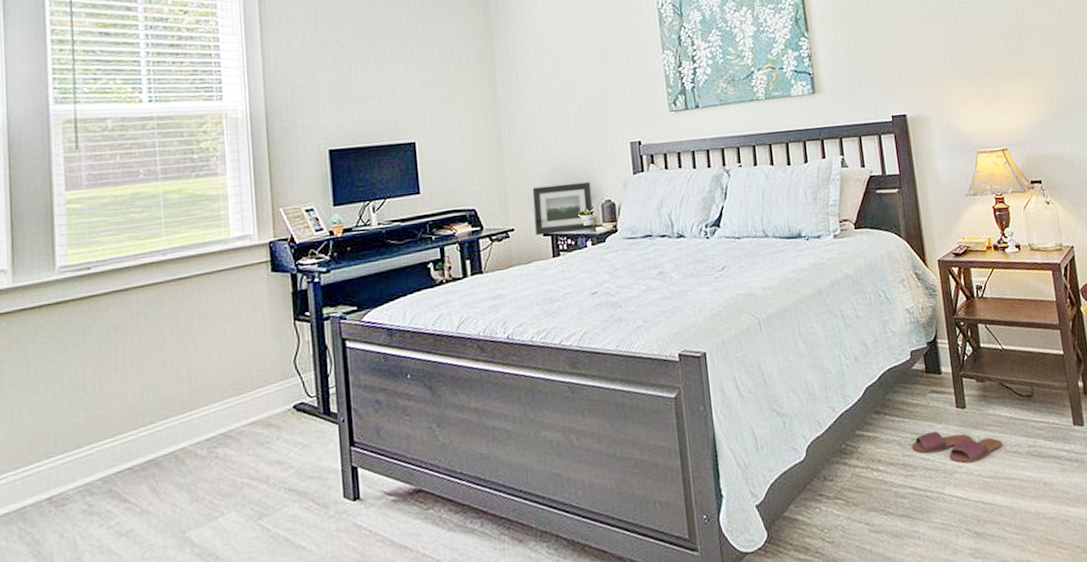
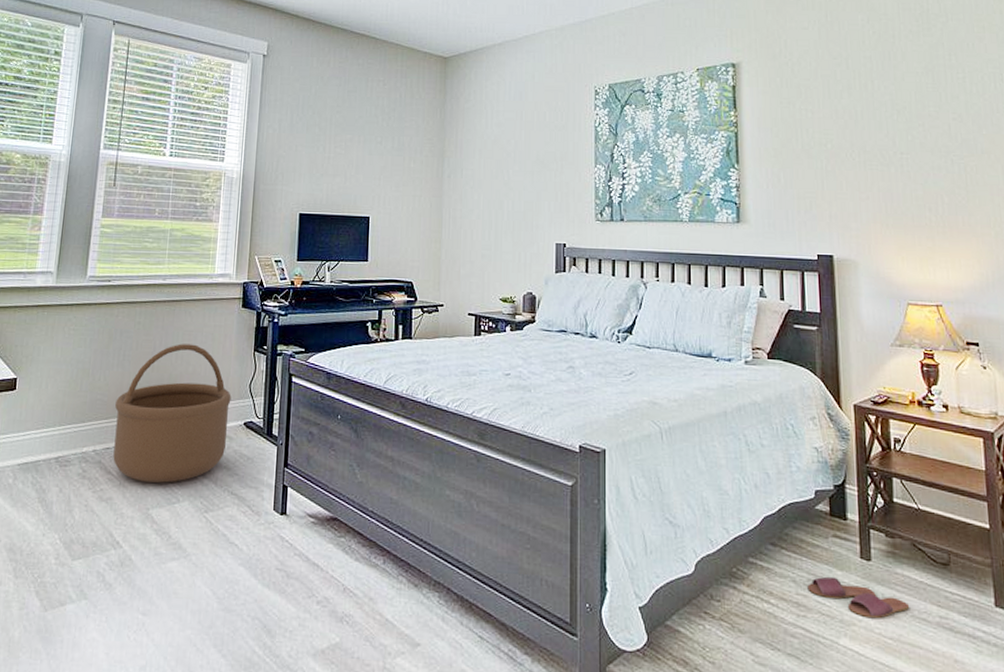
basket: none [121,326,274,503] -> present [113,344,232,484]
picture frame: present [532,181,594,236] -> none [462,271,516,318]

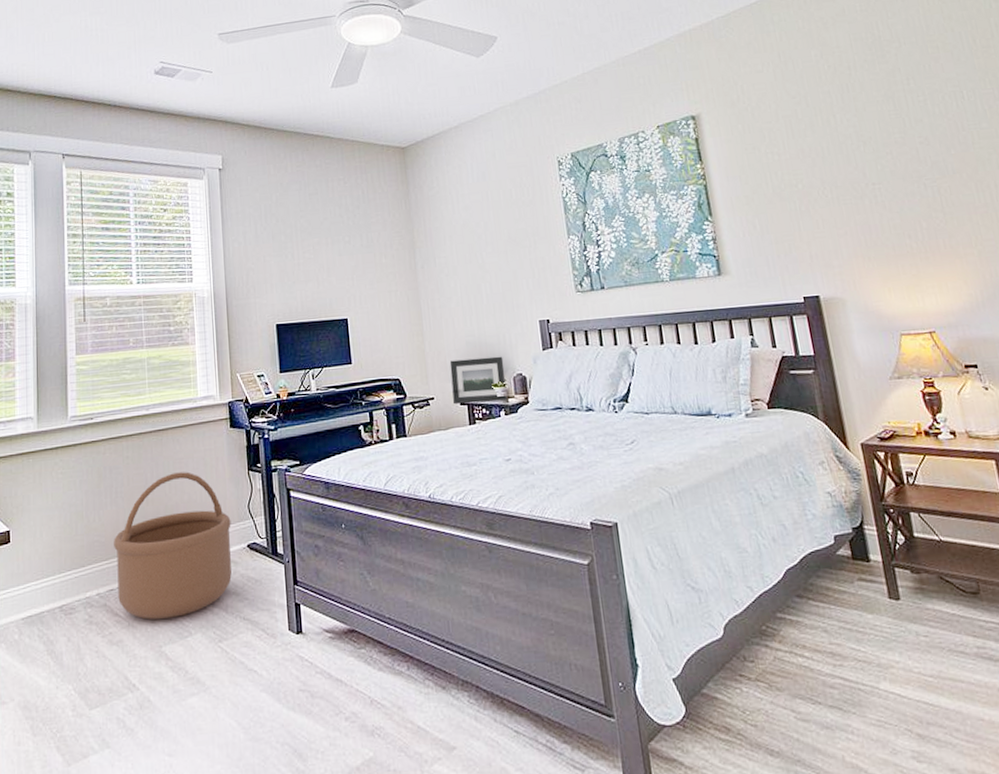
picture frame: none [462,271,516,318] -> present [449,356,507,405]
slippers: present [807,576,910,619] -> none [840,621,946,658]

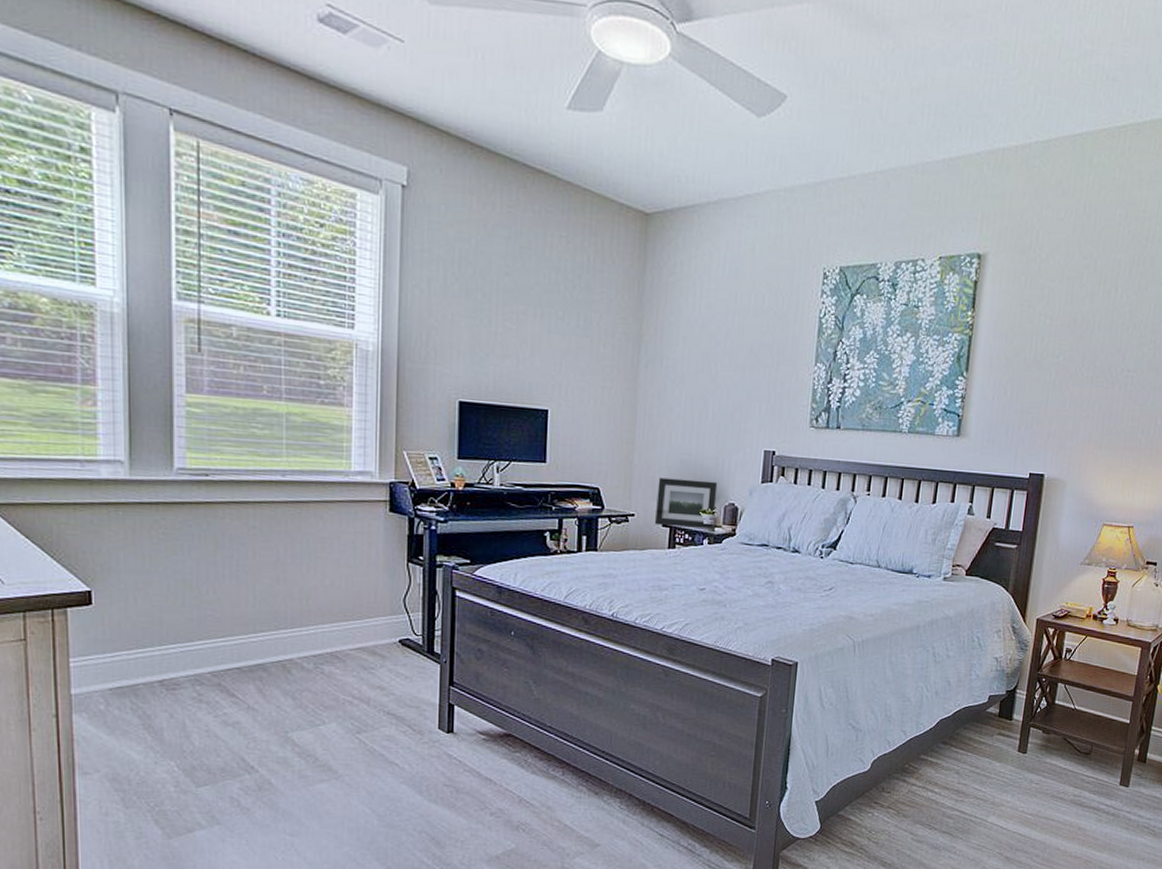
basket: present [114,472,232,620] -> none [232,552,382,706]

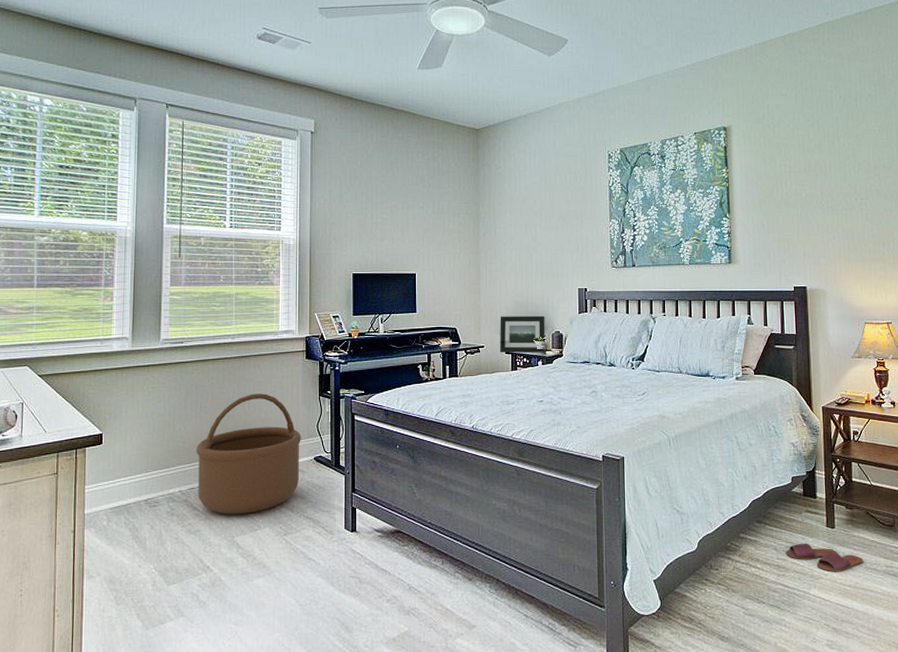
basket: none [232,552,382,706] -> present [196,393,301,515]
slippers: none [968,768,1052,800] -> present [786,543,864,572]

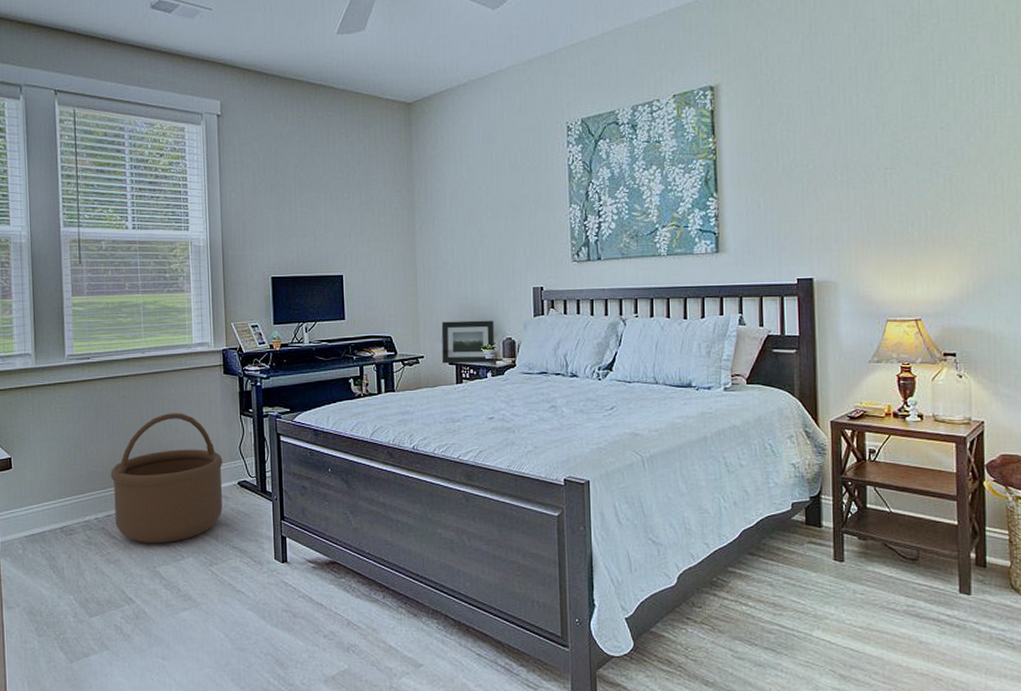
slippers: present [786,543,864,572] -> none [783,578,880,612]

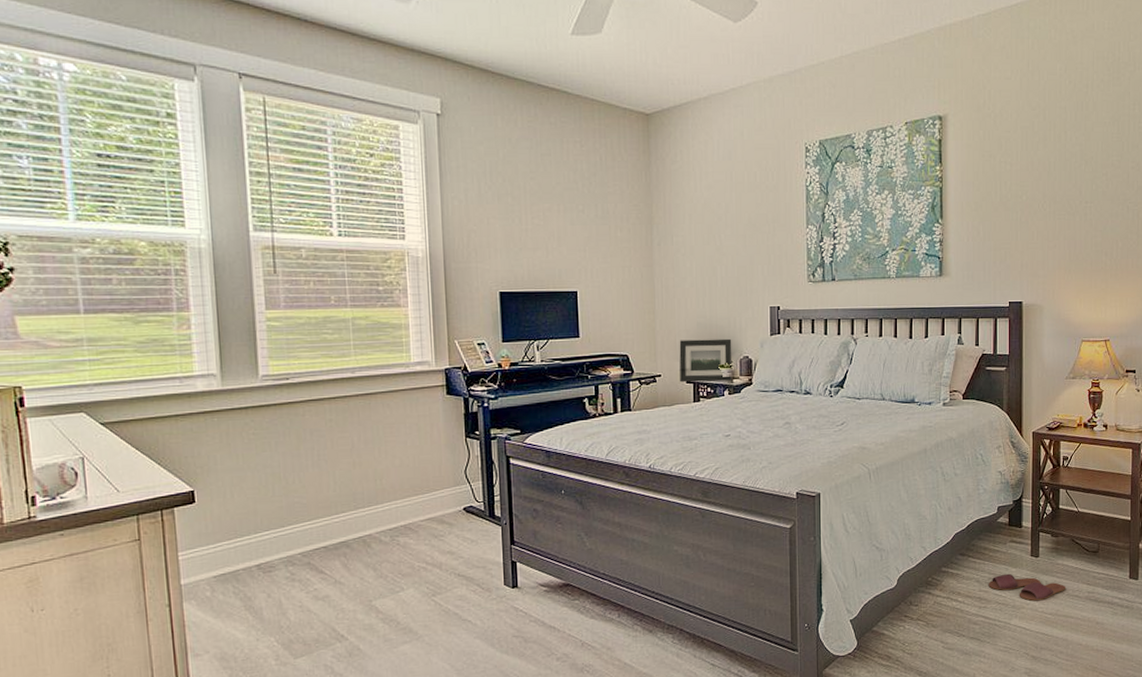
basket: present [111,413,223,544] -> none [317,437,447,577]
slippers: none [783,578,880,612] -> present [988,573,1066,601]

